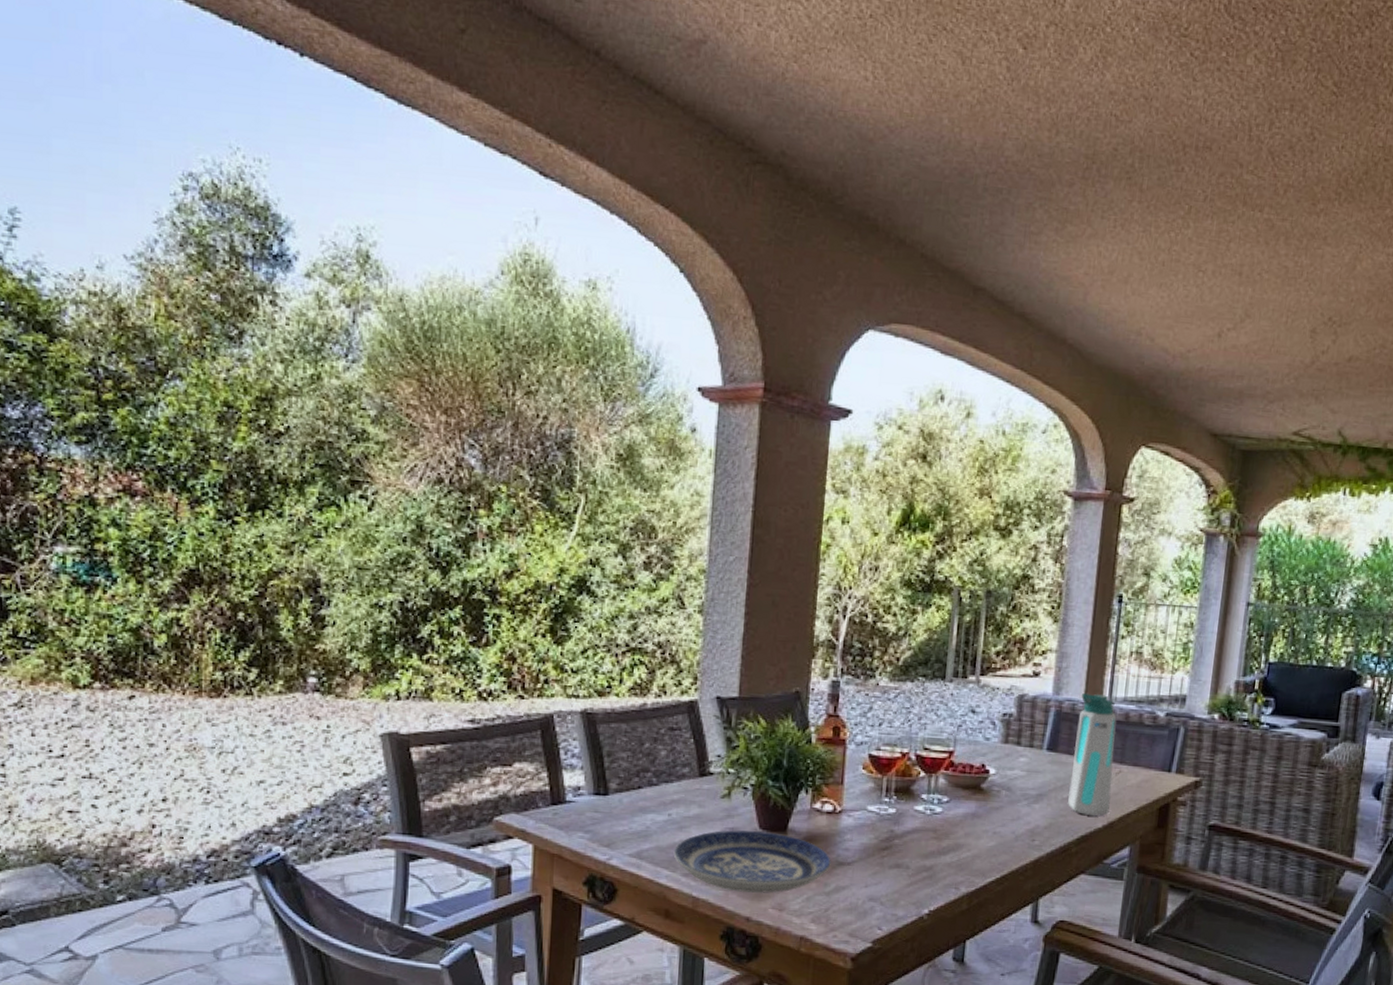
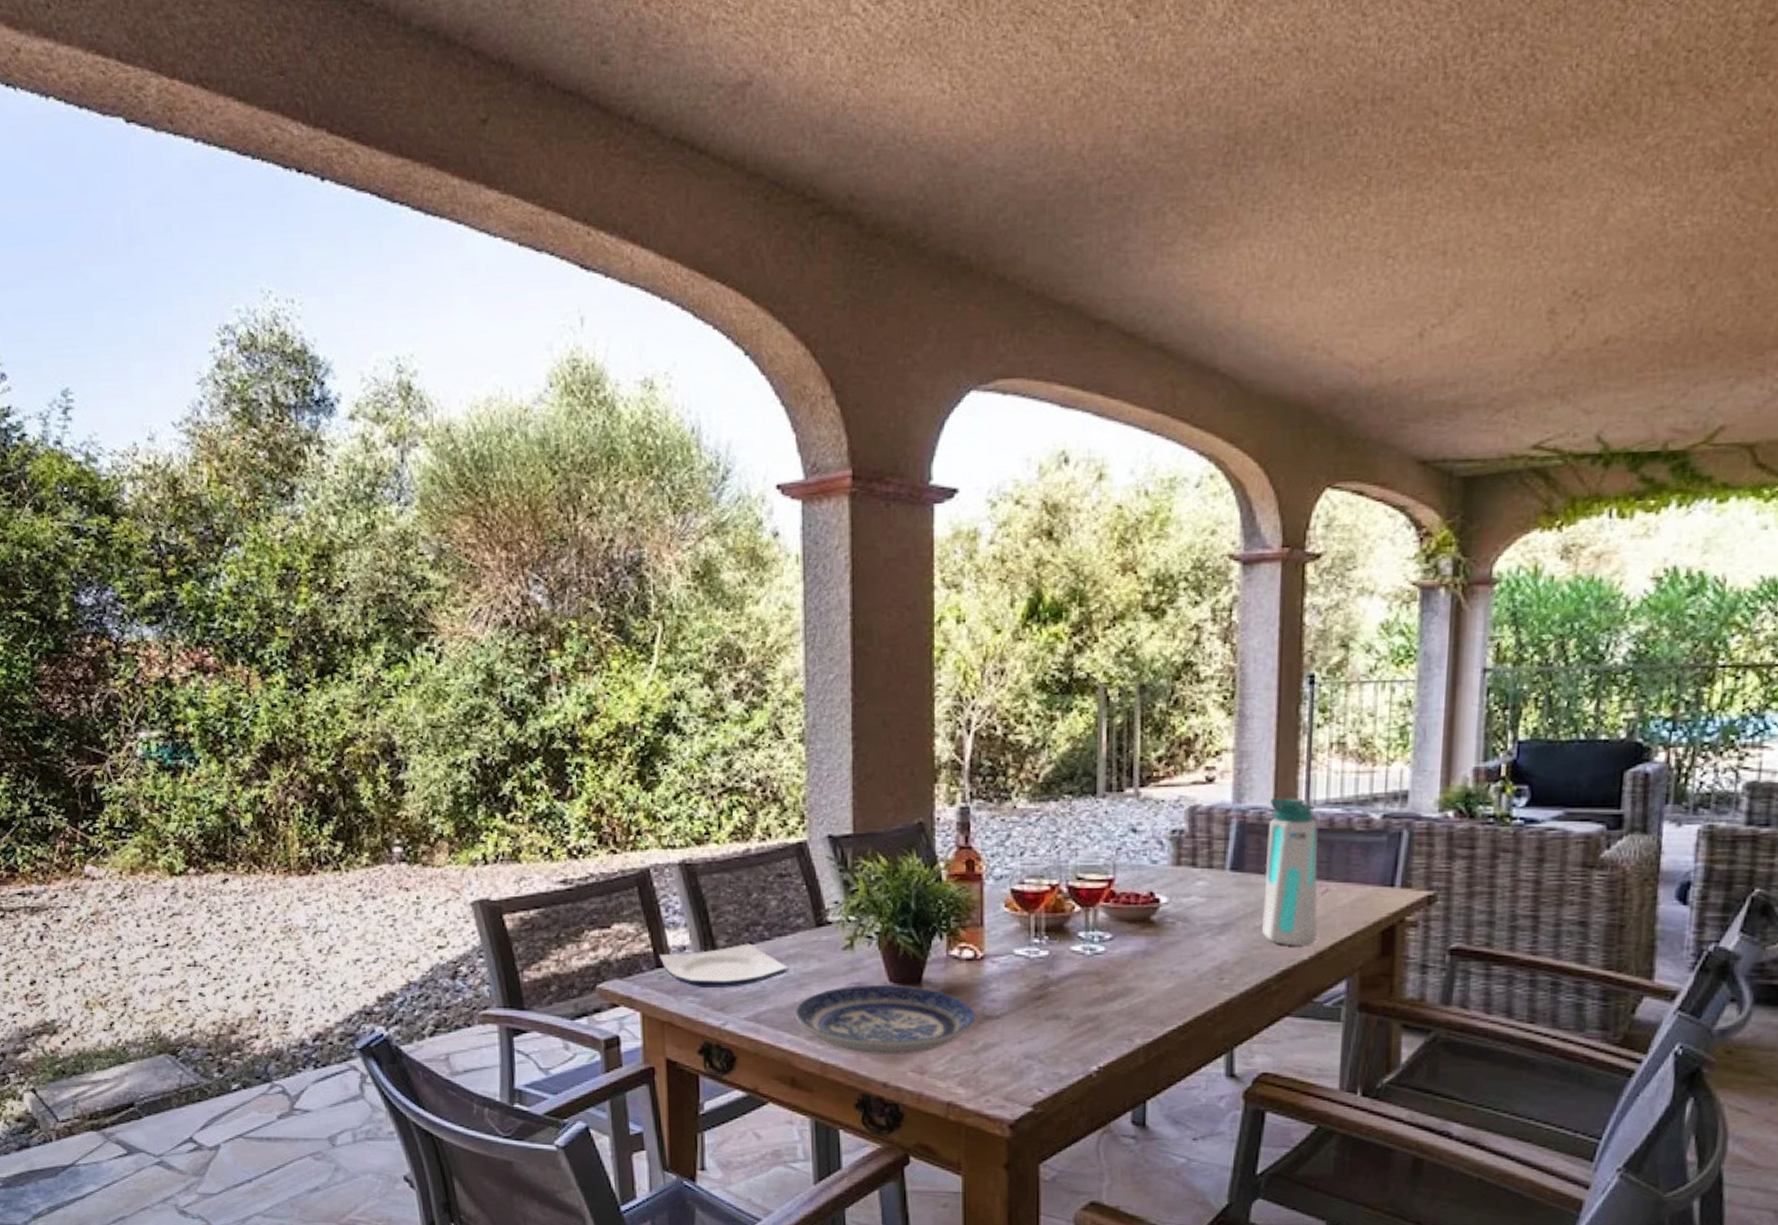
plate: none [555,787,672,826] -> present [659,943,789,987]

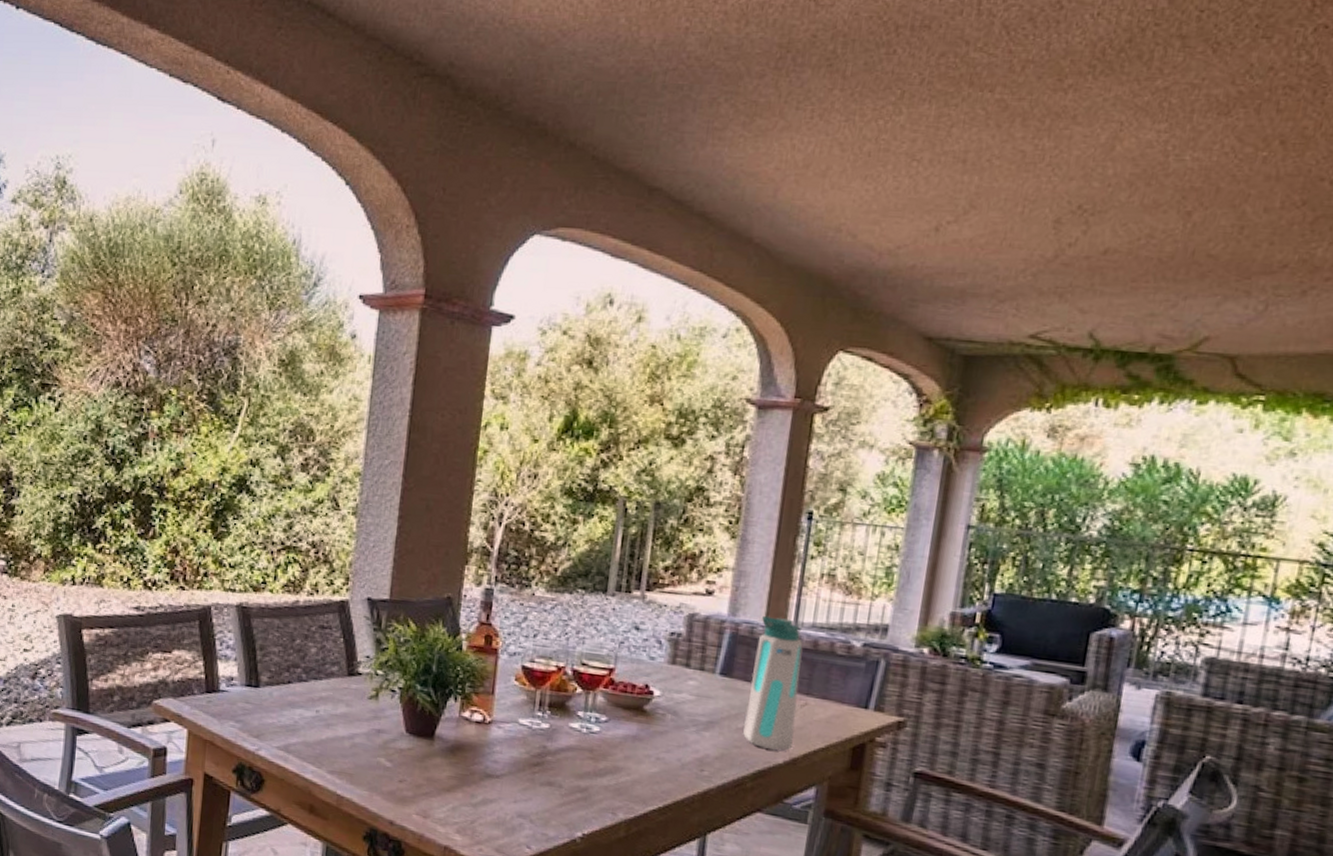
plate: present [659,943,789,987] -> none [209,681,320,719]
plate: present [794,985,976,1056] -> none [320,731,479,799]

